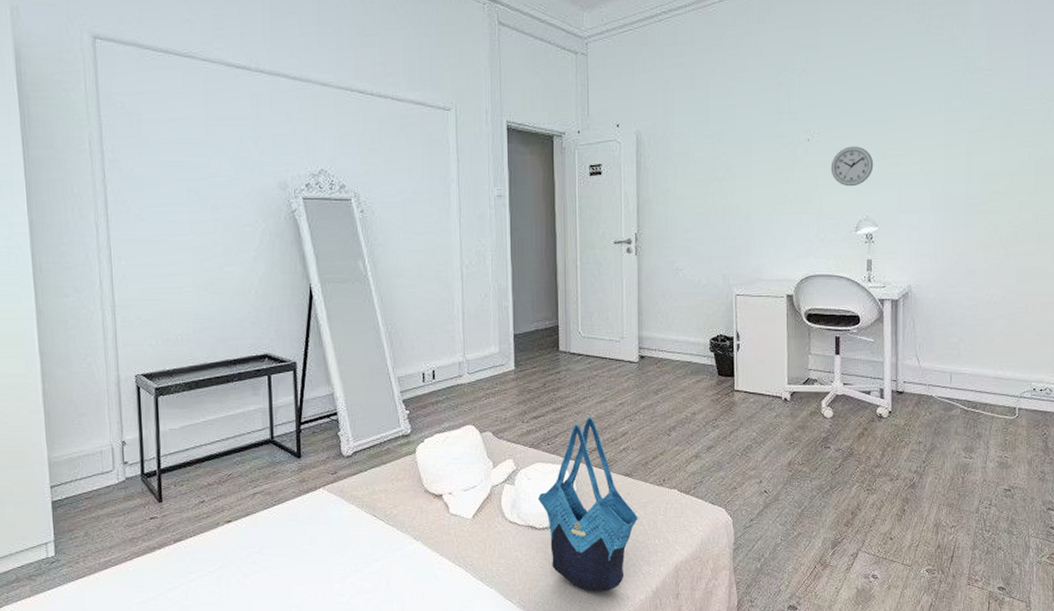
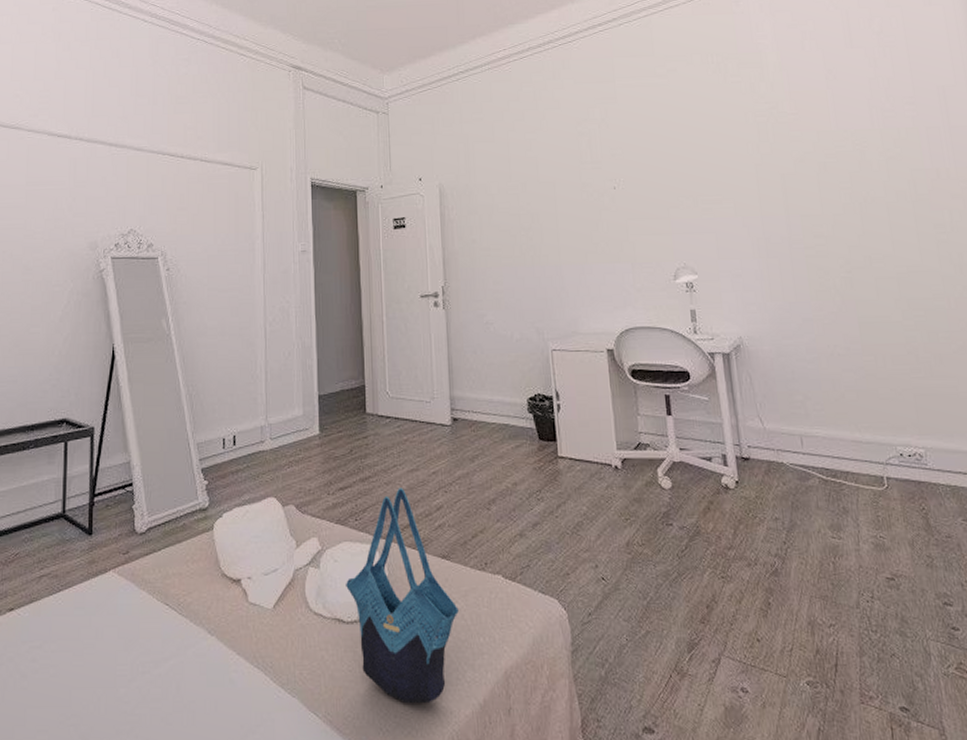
wall clock: present [830,146,874,187] -> none [640,193,686,234]

